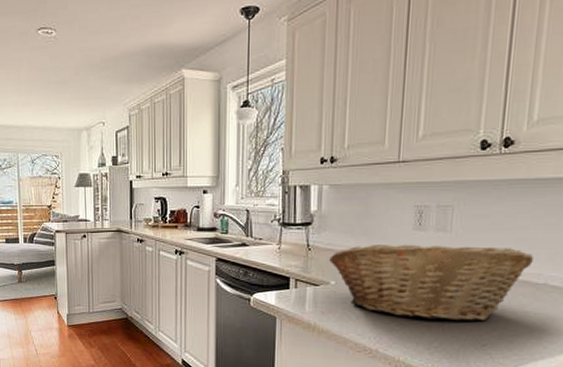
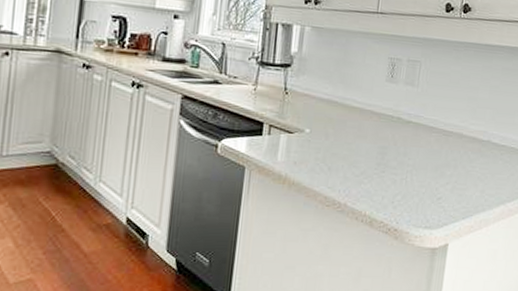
fruit basket: present [329,244,533,321] -> none [306,92,481,175]

